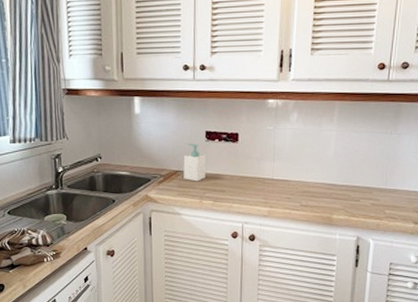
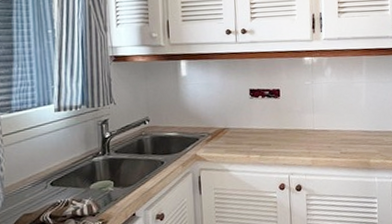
soap bottle: present [183,144,206,182] -> none [229,101,252,138]

